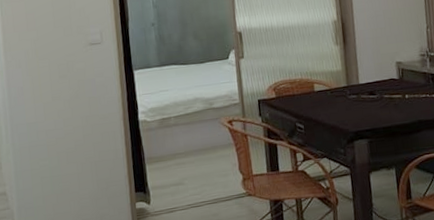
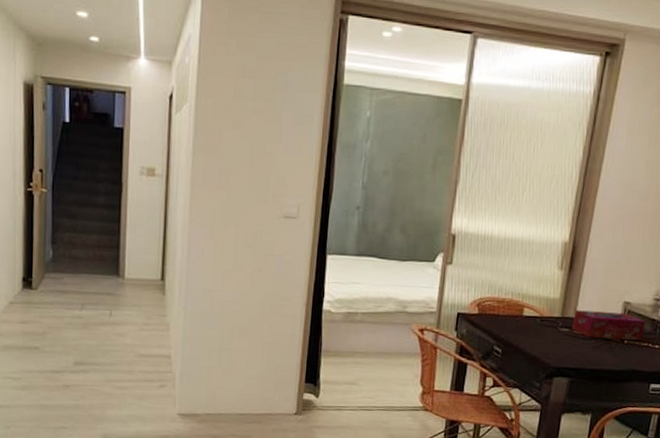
tissue box: none [357,72,420,100] -> present [572,310,646,340]

